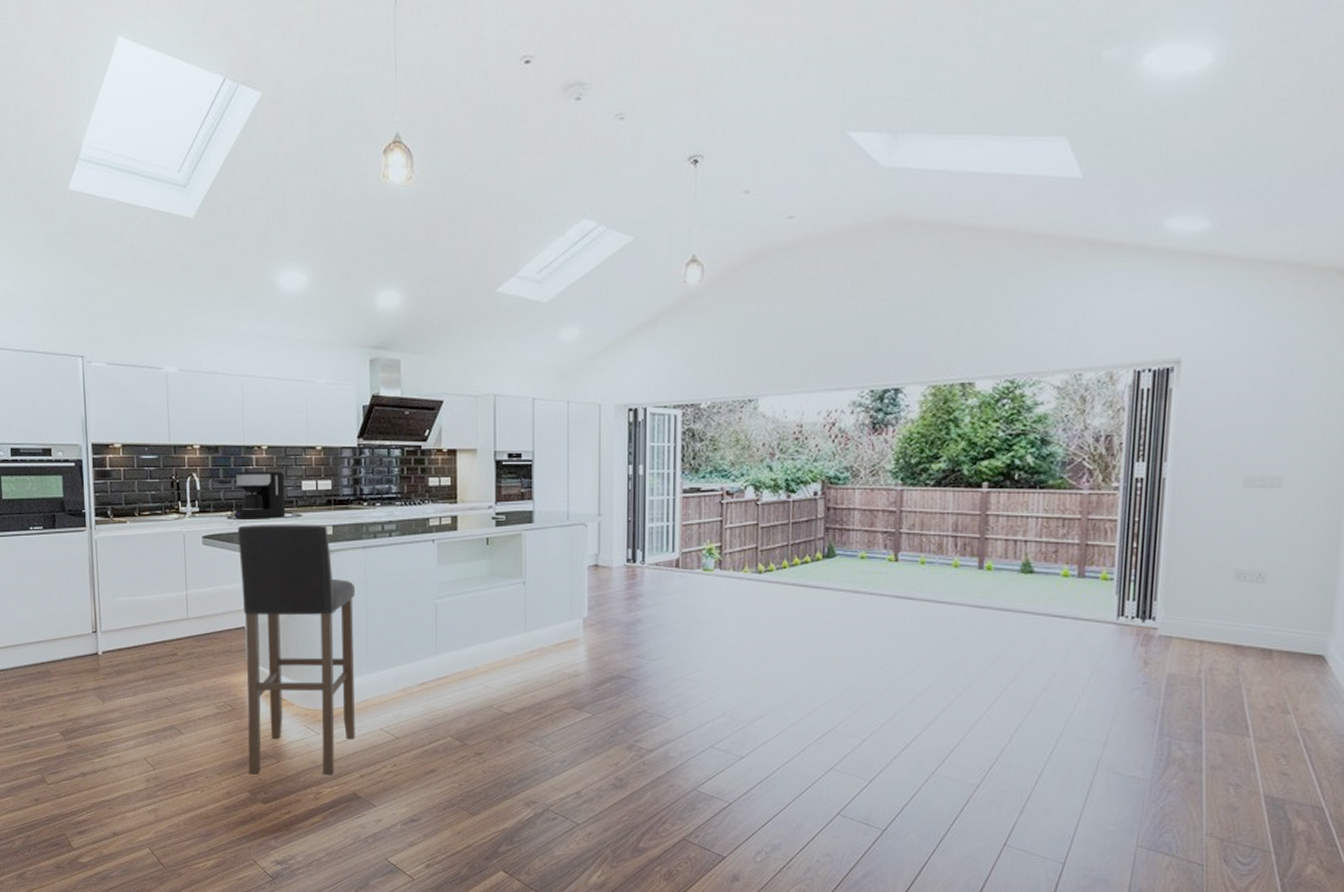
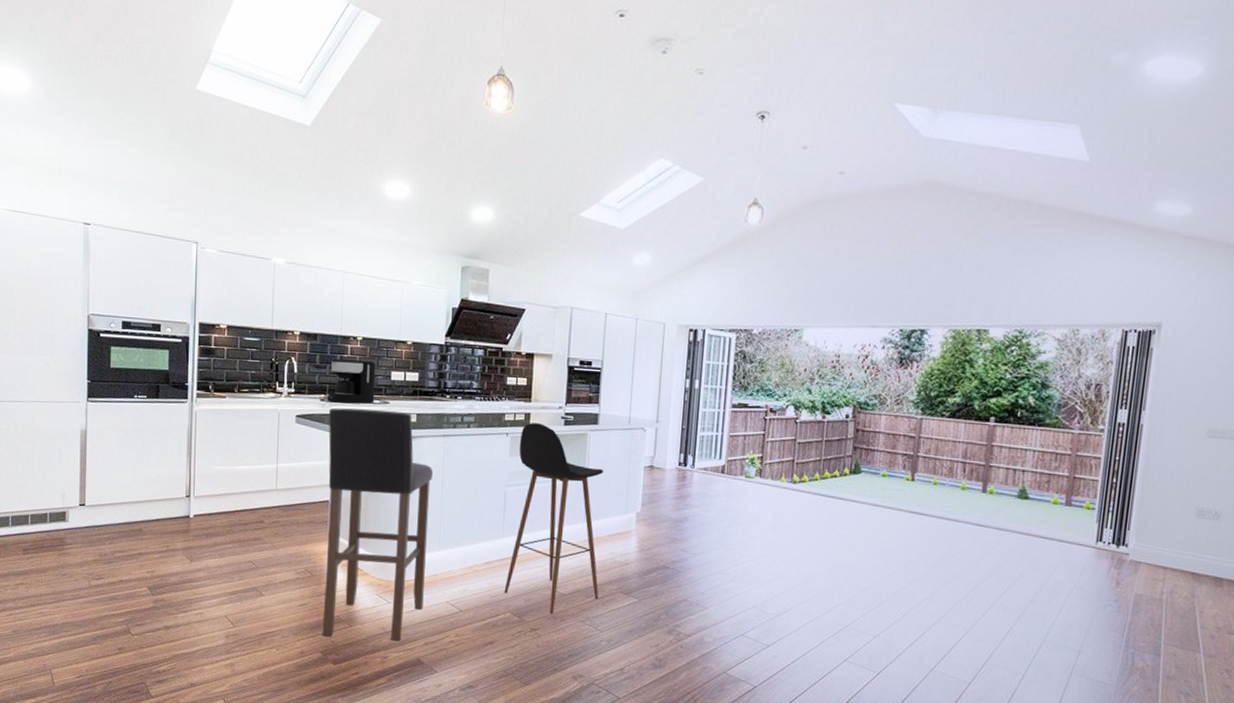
bar stool: none [442,525,547,736] -> present [504,422,604,614]

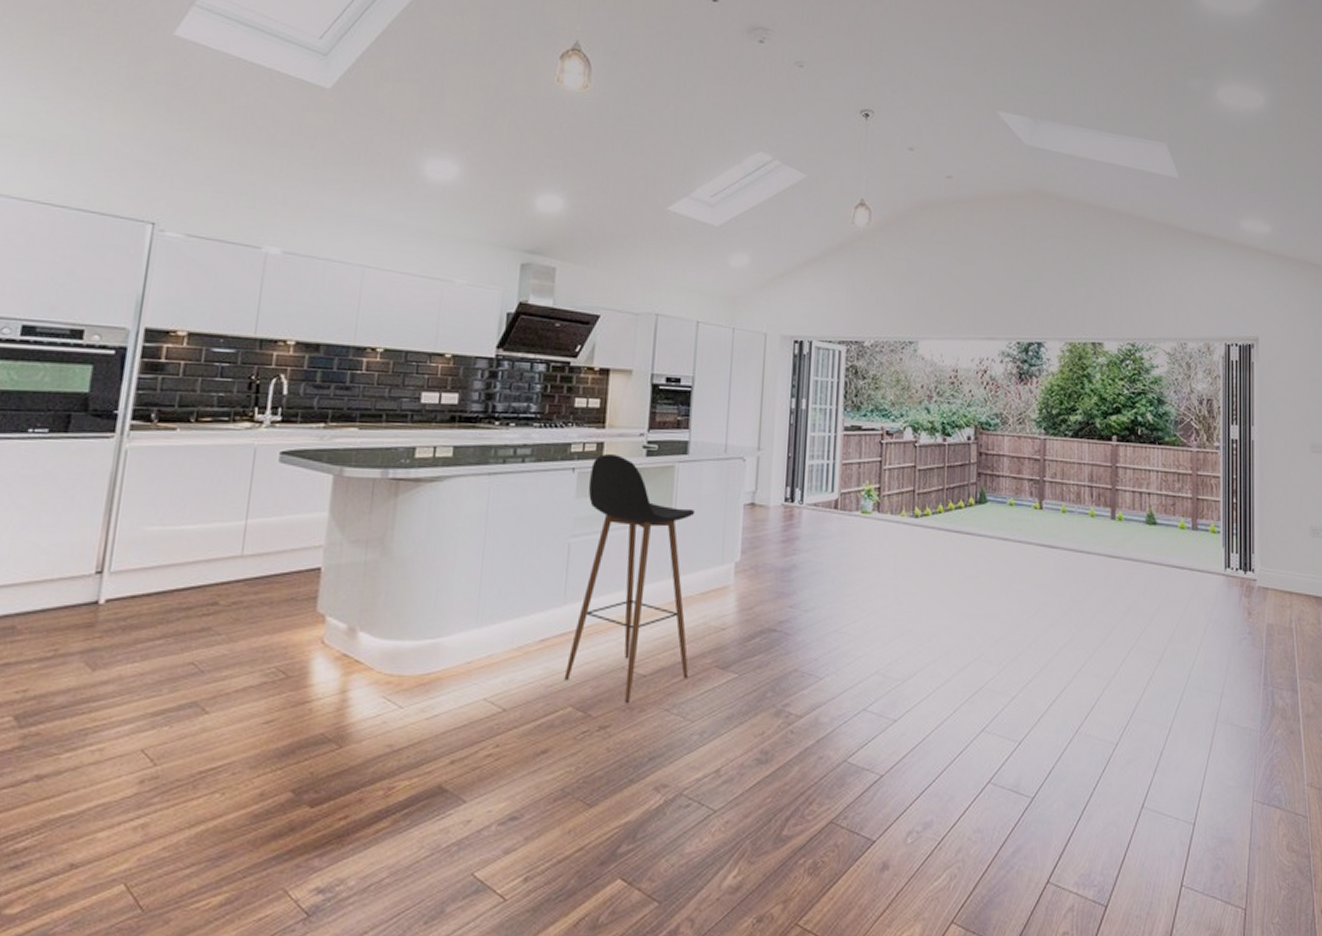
coffee maker: present [319,359,391,405] -> none [316,376,418,436]
bar stool: present [322,407,434,641] -> none [295,440,473,766]

